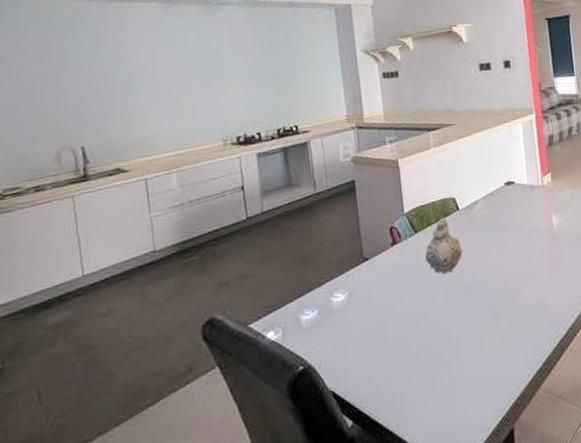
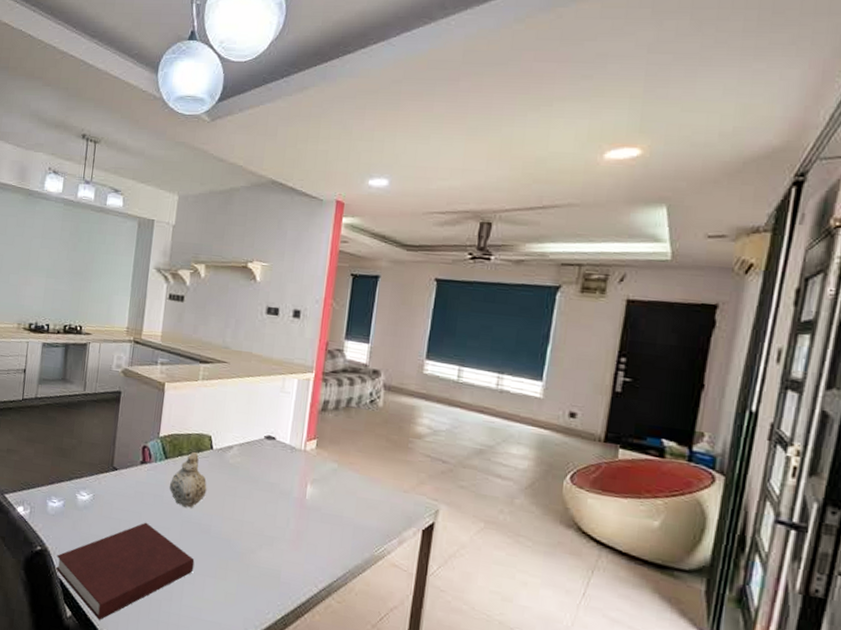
notebook: none [323,301,468,417] -> present [55,522,195,620]

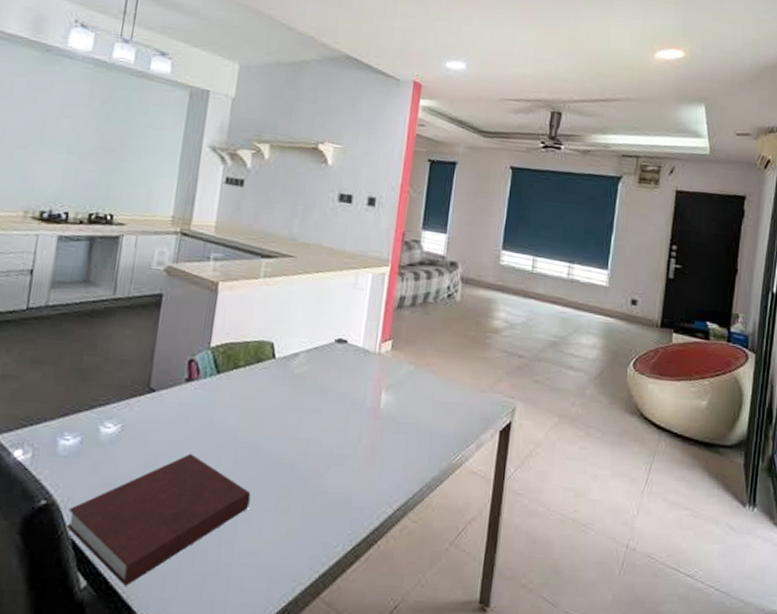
teapot: present [170,452,207,508] -> none [222,363,268,431]

